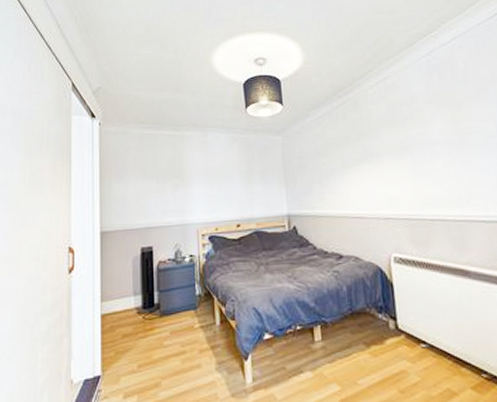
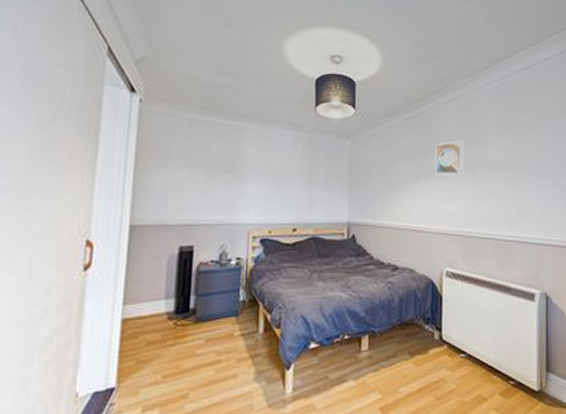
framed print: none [367,121,401,160] -> present [435,140,465,176]

